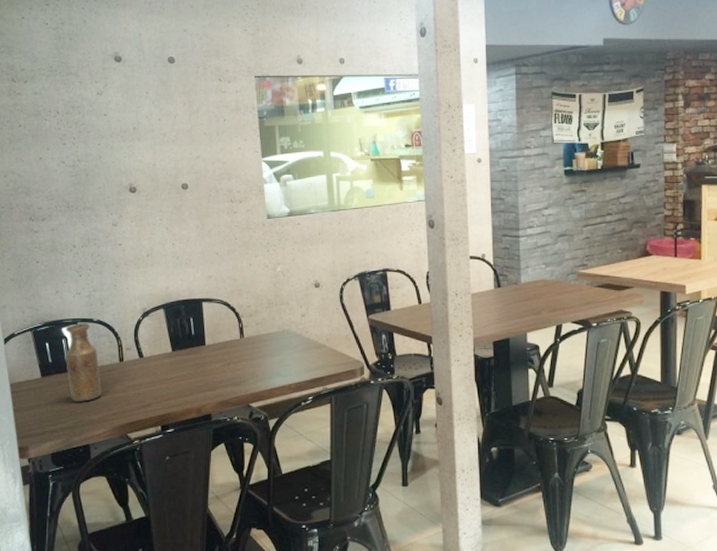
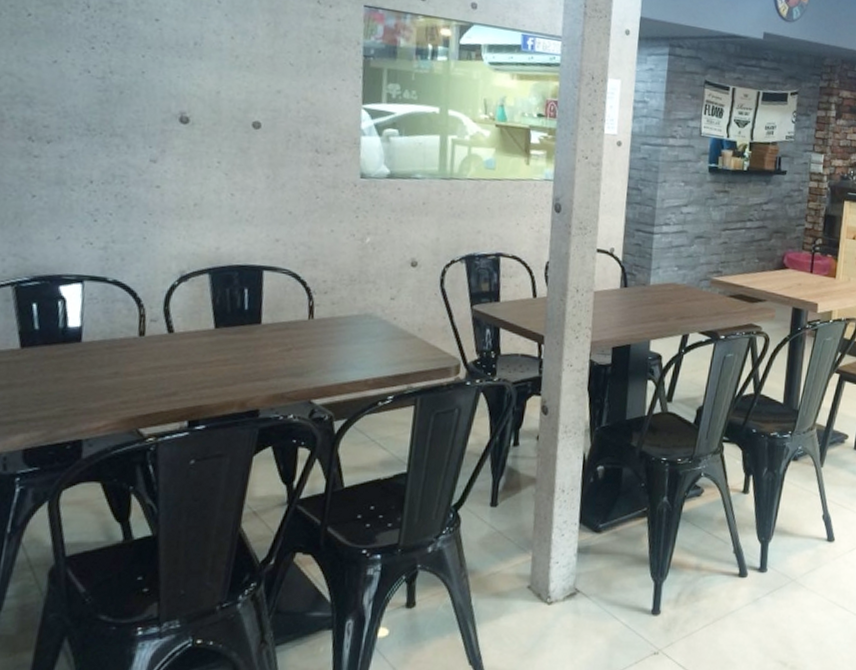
bottle: present [65,323,102,402] -> none [59,281,109,384]

